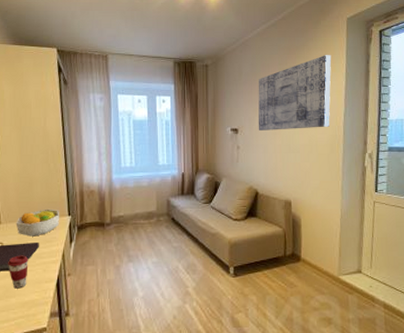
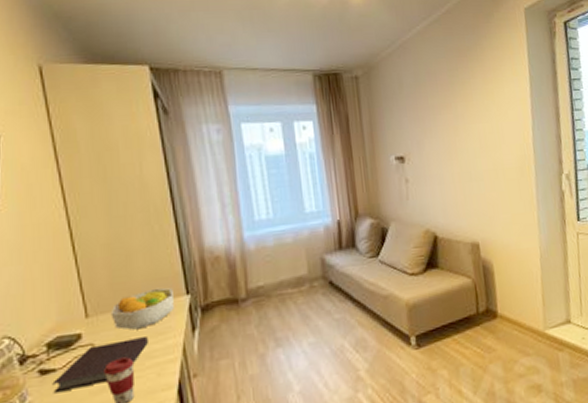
wall art: present [258,55,332,130] -> none [424,55,516,157]

